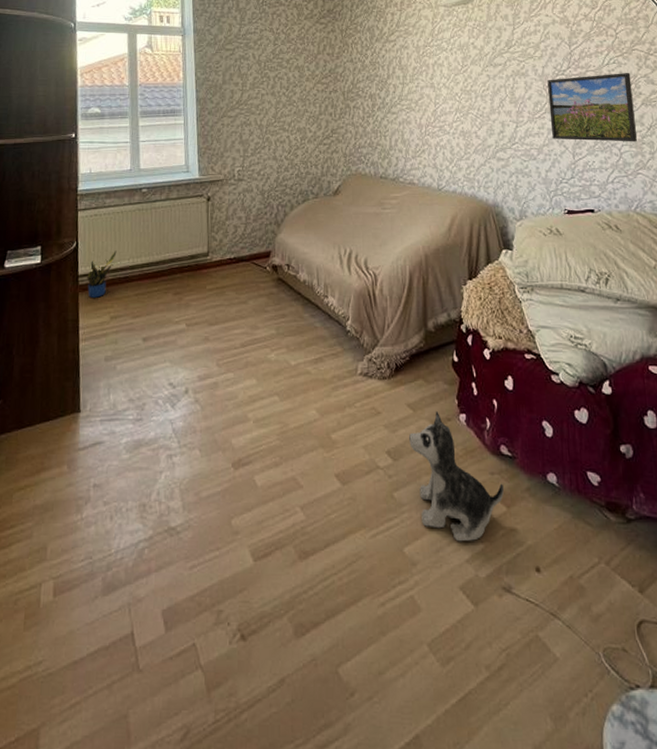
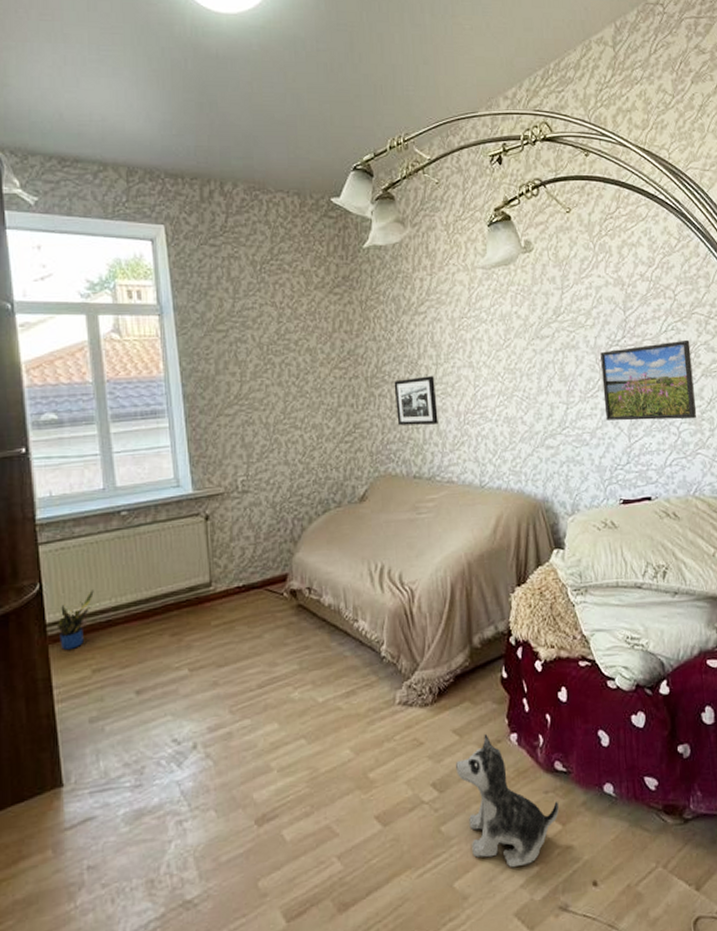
picture frame: none [366,93,403,134] -> present [394,375,438,426]

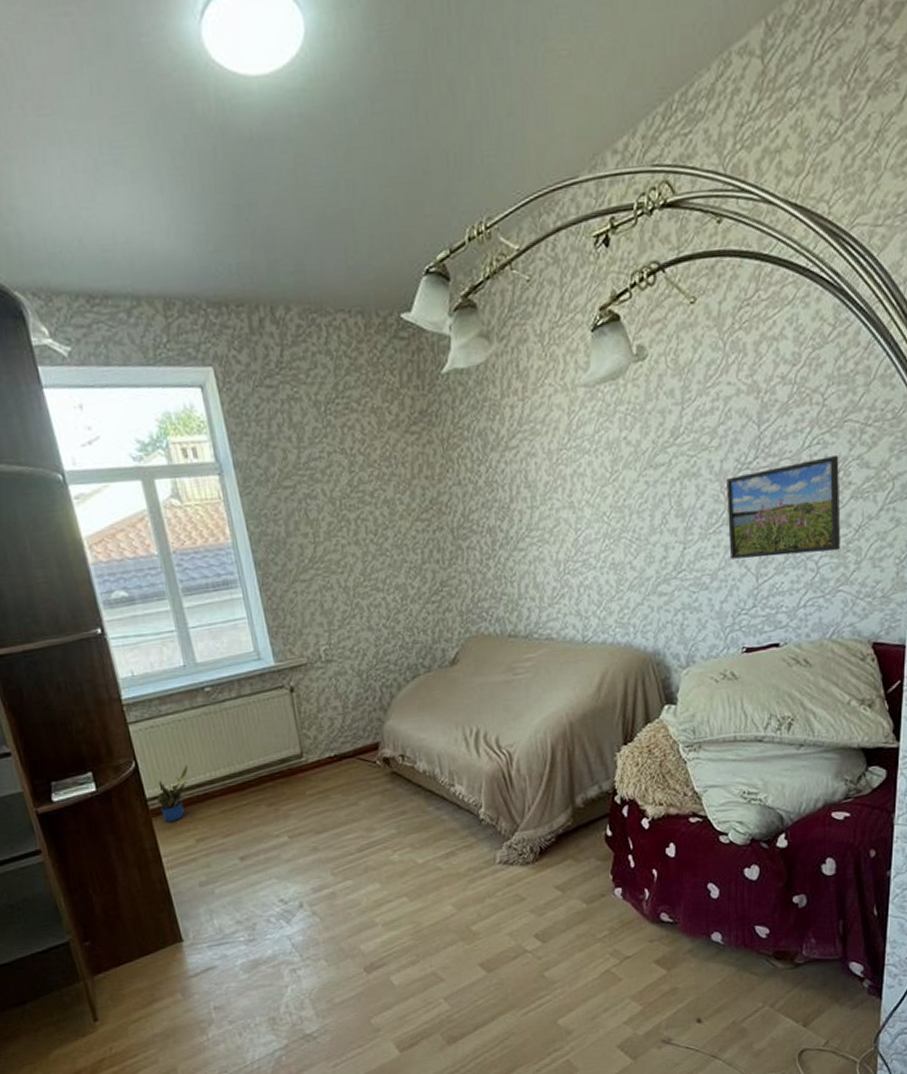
picture frame: present [394,375,438,426] -> none [483,521,535,581]
plush toy: present [456,733,559,868] -> none [559,888,664,1008]

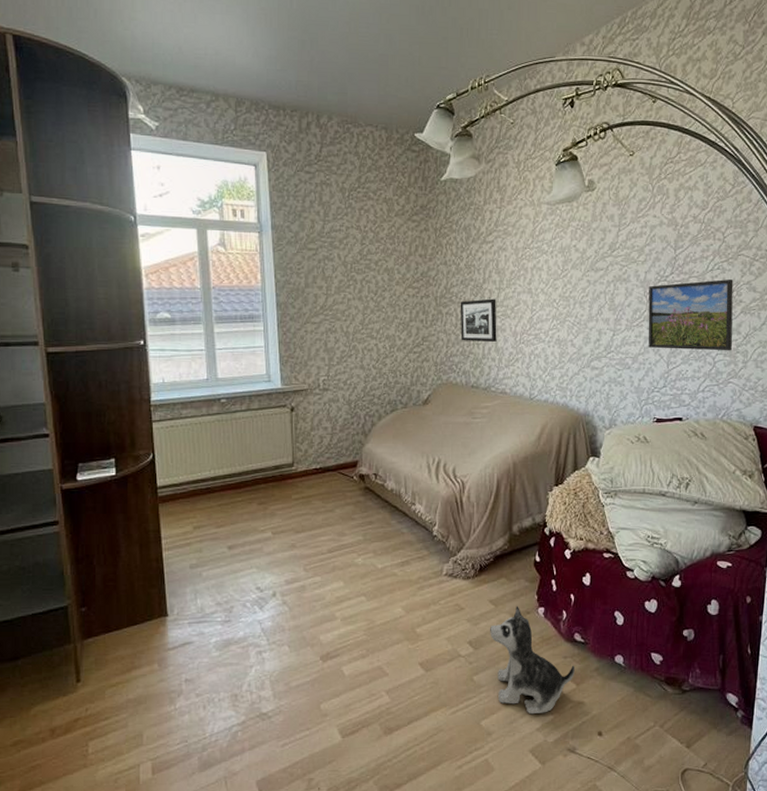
potted plant: present [157,765,189,822] -> none [167,462,197,509]
picture frame: none [483,521,535,581] -> present [460,298,497,342]
plush toy: none [559,888,664,1008] -> present [490,605,575,715]

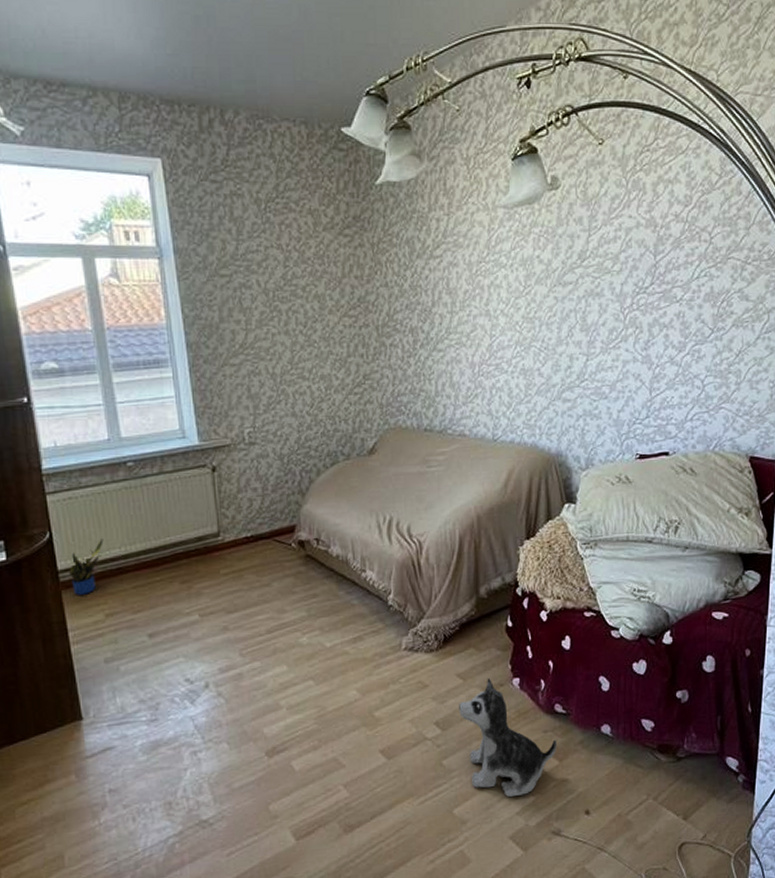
potted plant: none [167,462,197,509] -> present [69,538,104,595]
picture frame: present [460,298,497,342] -> none [406,324,451,377]
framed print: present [648,279,733,351] -> none [626,288,723,373]

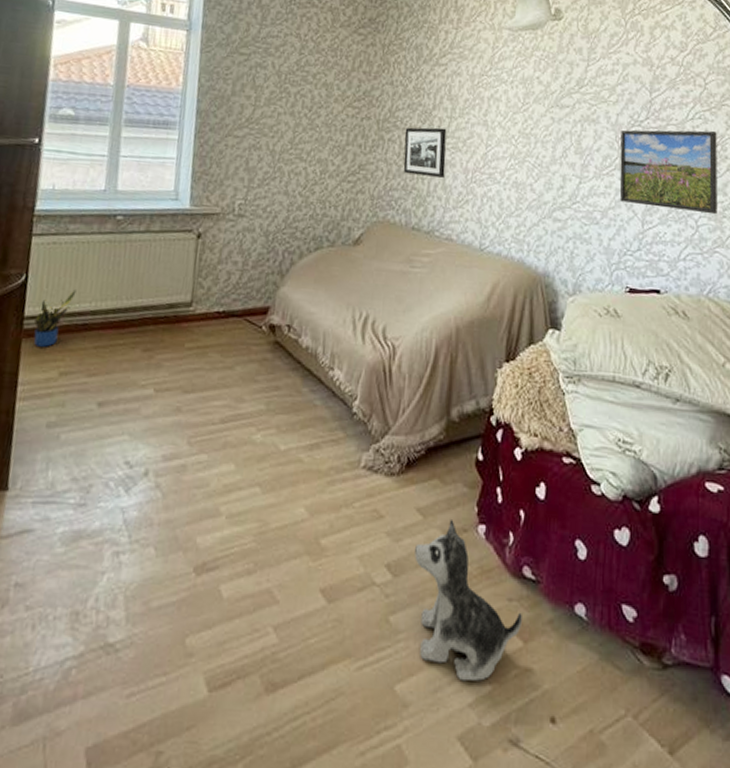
picture frame: none [406,324,451,377] -> present [403,127,447,178]
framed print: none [626,288,723,373] -> present [619,130,717,215]

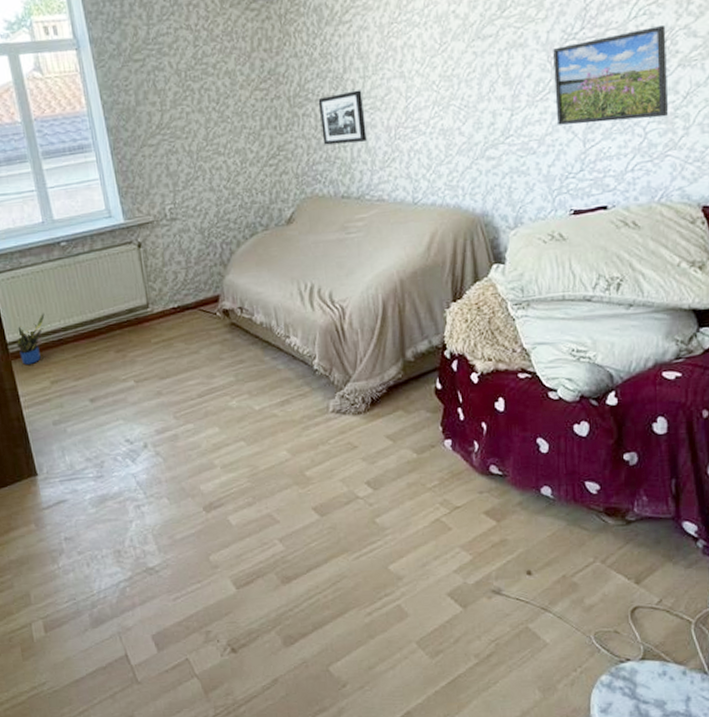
plush toy: present [415,518,522,682] -> none [390,439,494,556]

